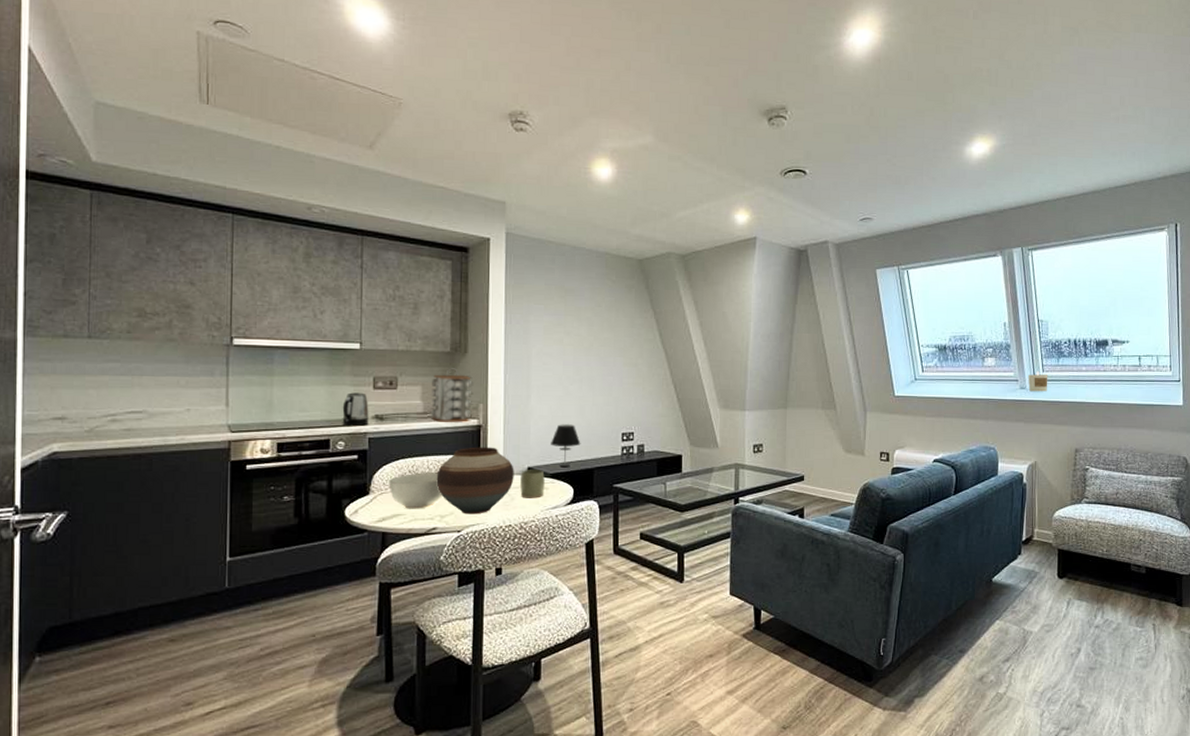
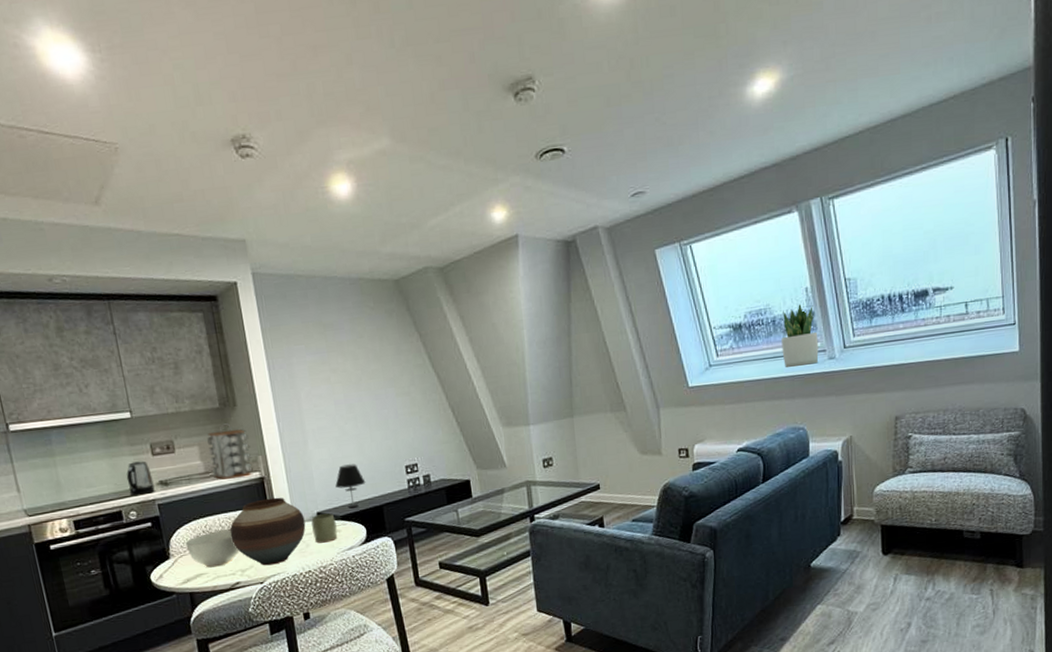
planter: none [980,336,1012,392] -> present [781,304,819,368]
candle: present [1028,371,1048,392] -> none [837,336,861,361]

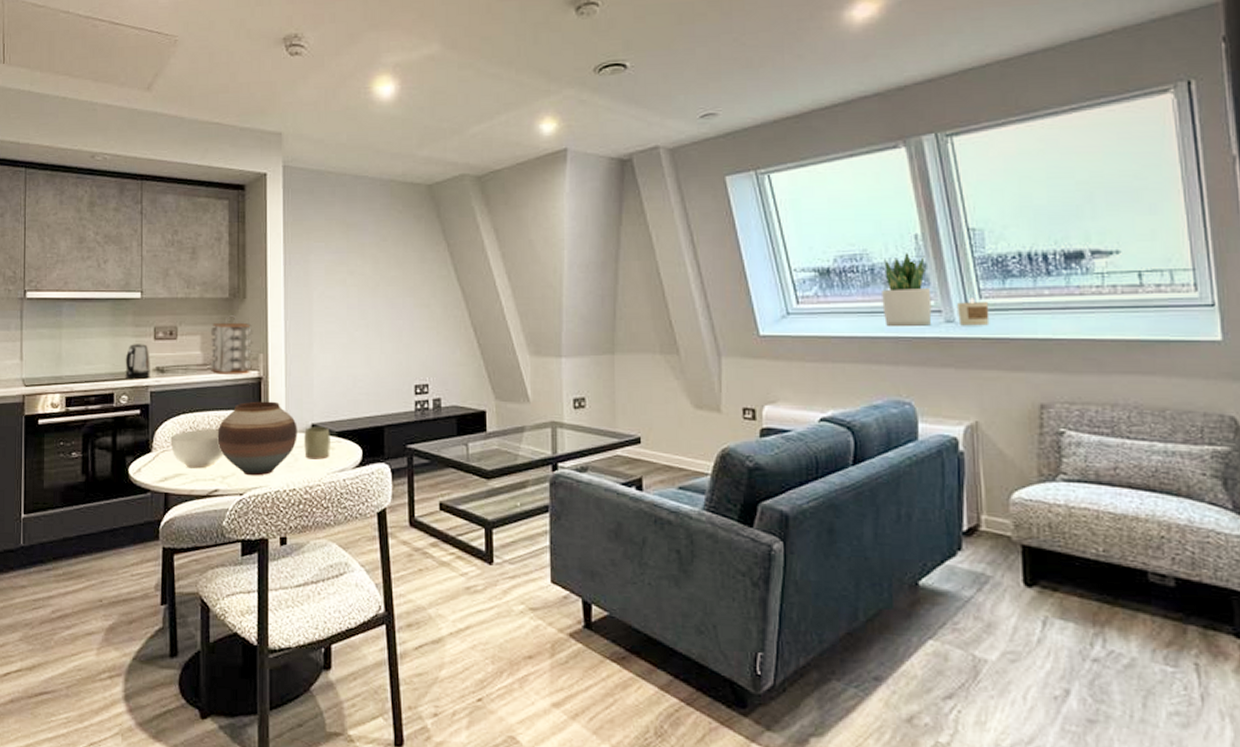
table lamp: present [335,464,366,509] -> none [336,375,369,425]
candle: none [837,336,861,361] -> present [957,297,990,326]

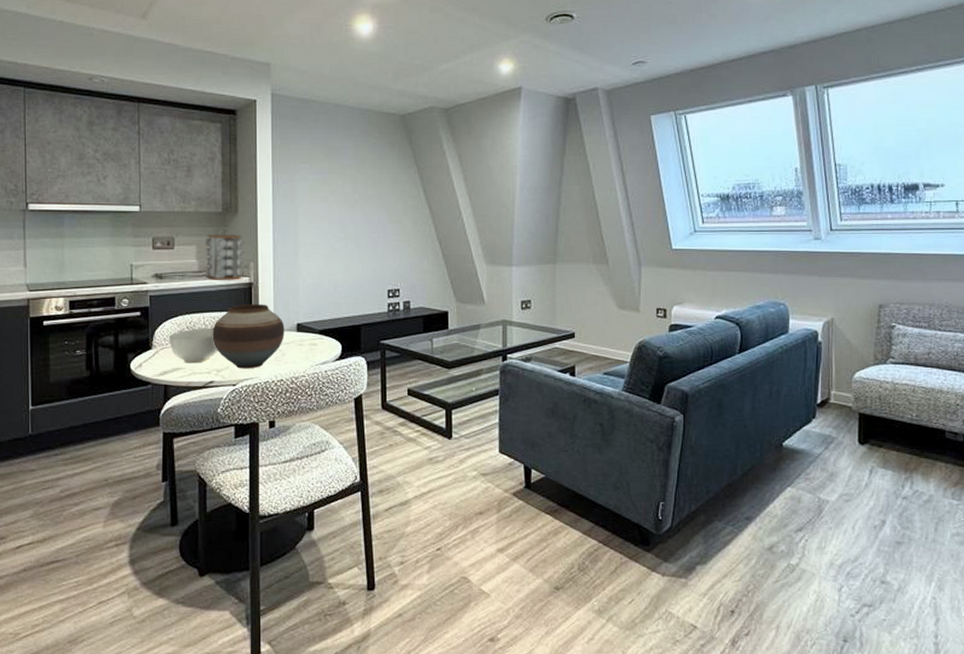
kettle: present [125,344,150,379] -> none [125,253,149,284]
mug: present [304,427,330,460] -> none [291,326,314,354]
planter: present [882,253,932,327] -> none [768,183,805,243]
candle: present [957,297,990,326] -> none [824,220,847,243]

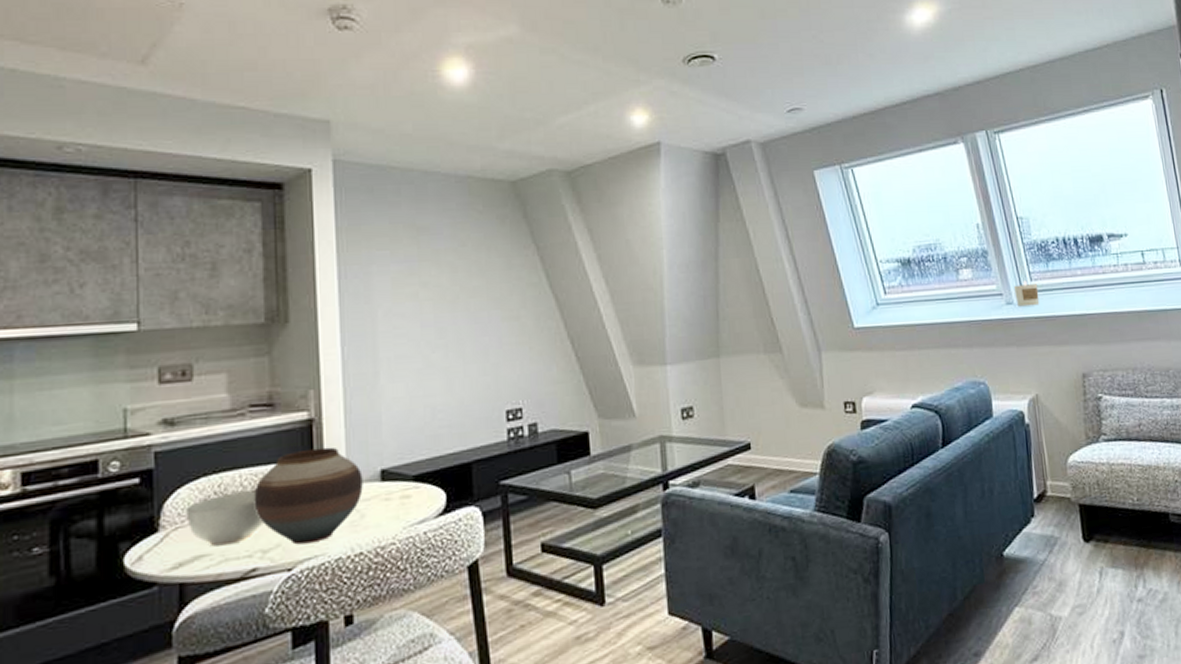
spice rack: present [205,228,242,281] -> none [240,344,297,422]
candle: none [824,220,847,243] -> present [1014,280,1040,307]

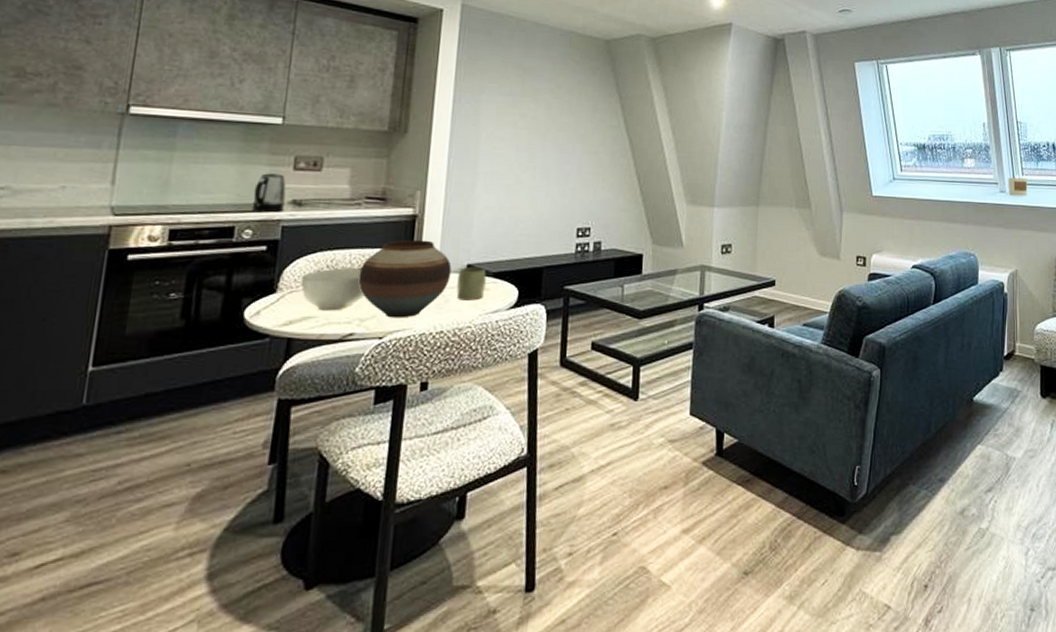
kettle: none [115,390,154,438] -> present [251,173,287,212]
mug: none [372,471,406,513] -> present [456,267,487,301]

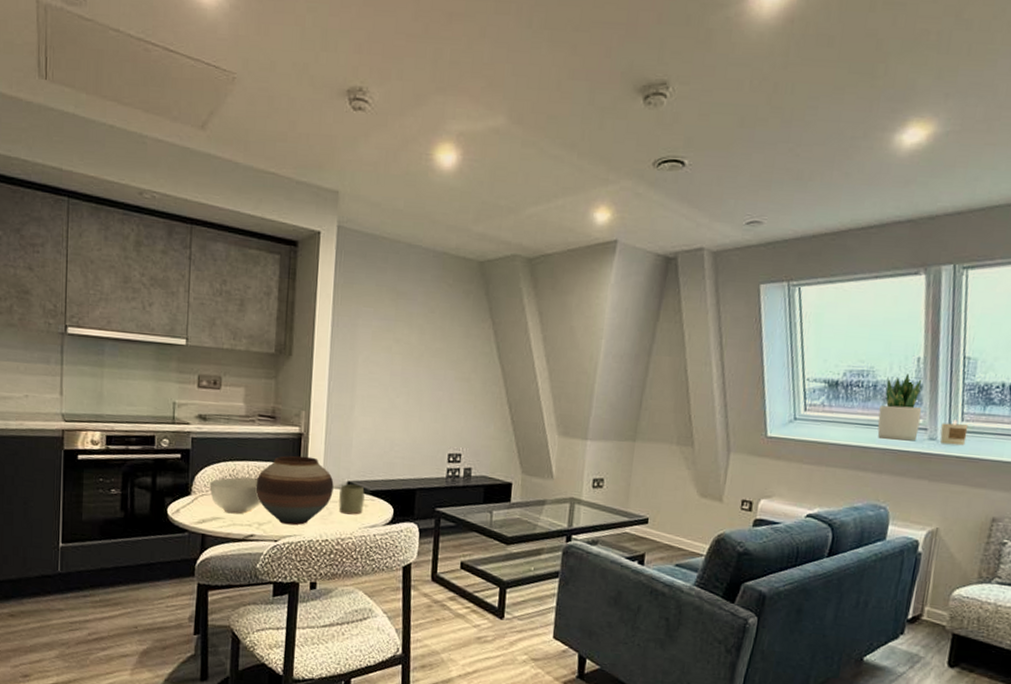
kettle: present [251,173,287,212] -> none [167,389,193,425]
planter: none [959,137,992,195] -> present [877,374,923,442]

